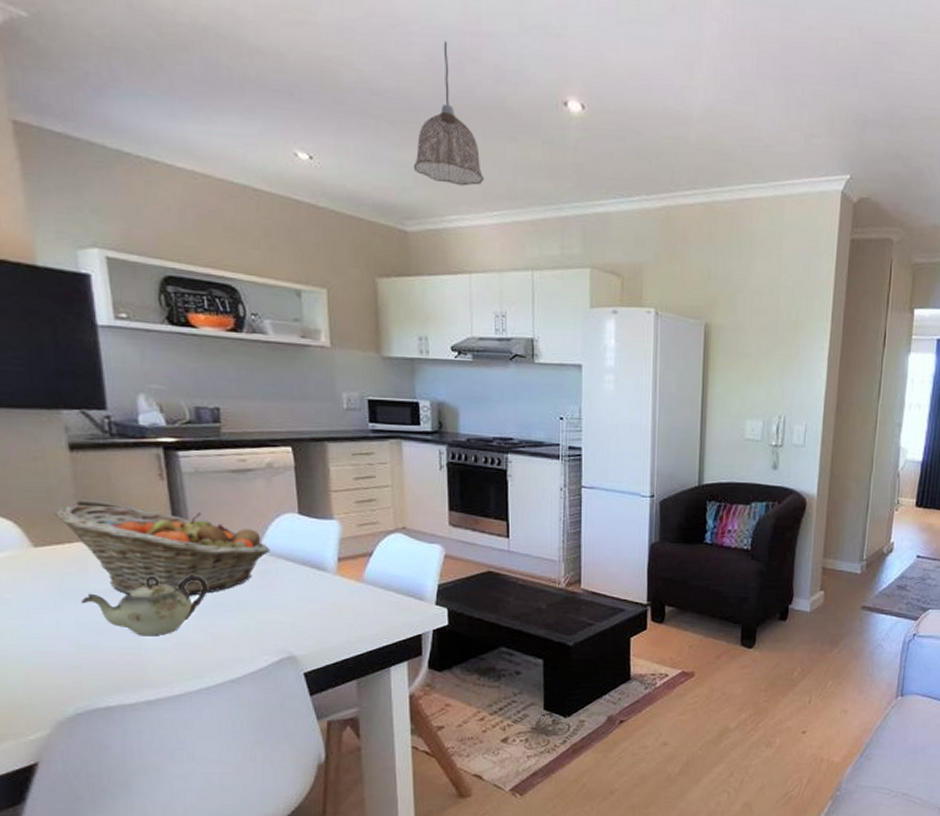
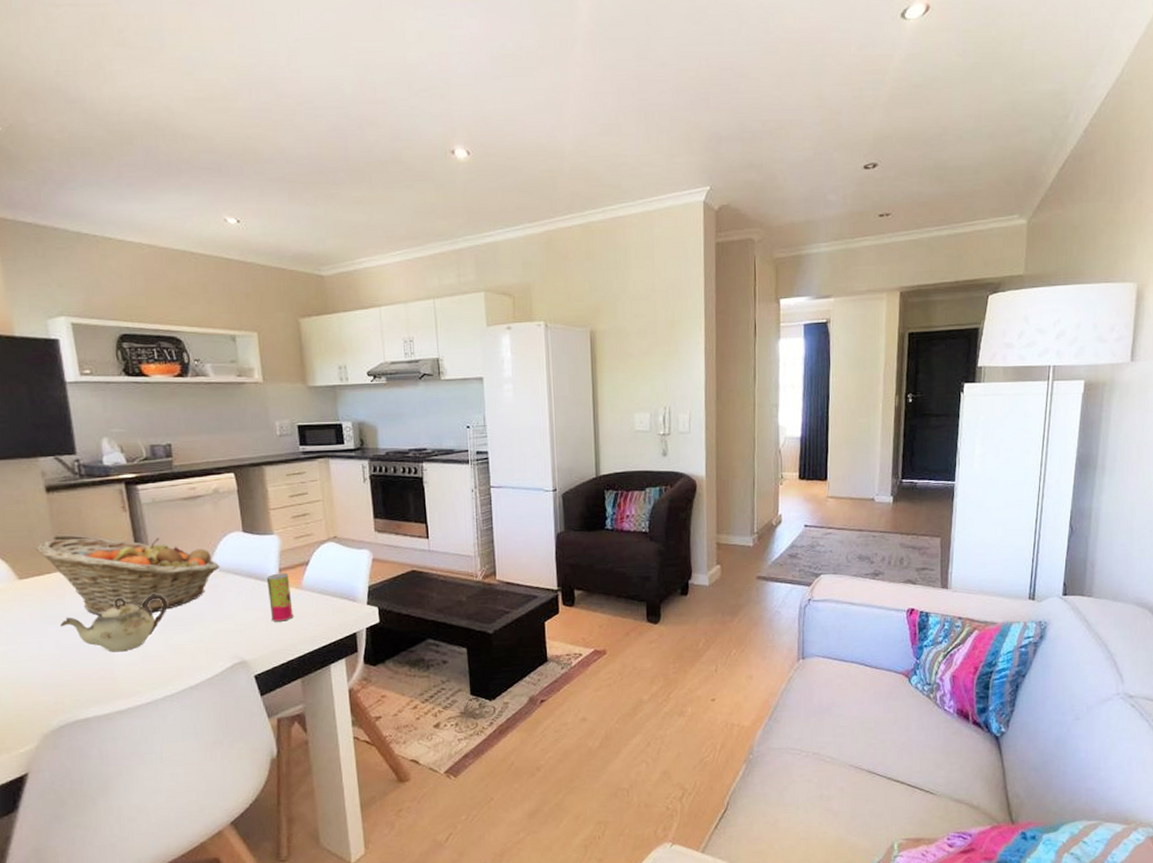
beverage can: none [323,562,352,616] -> present [266,573,293,622]
pendant lamp: present [413,41,485,186] -> none [325,111,387,232]

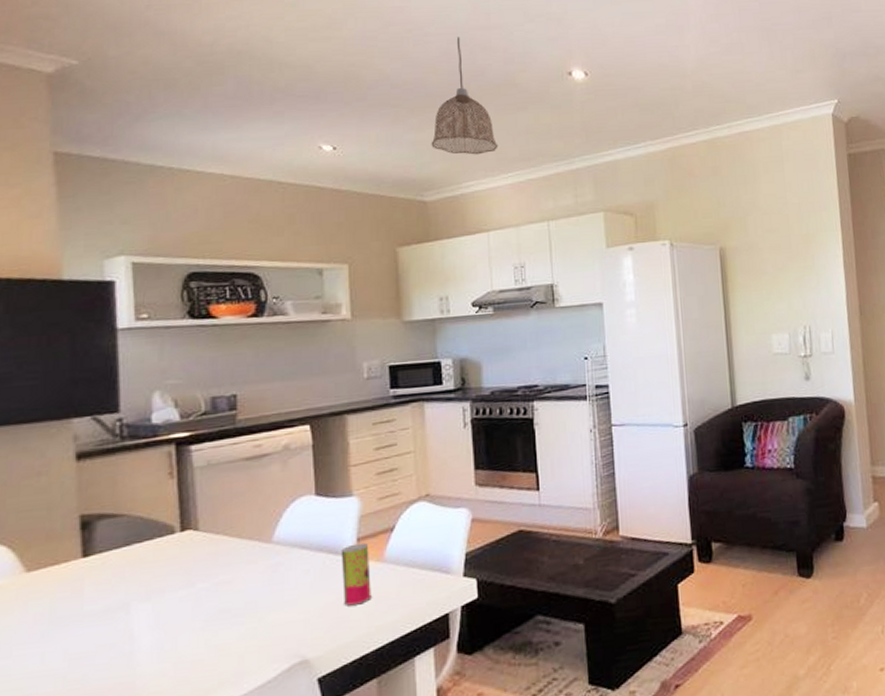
fruit basket: present [35,538,220,615] -> none [52,509,284,613]
teapot: present [60,594,167,652] -> none [72,579,214,660]
pendant lamp: none [325,111,387,232] -> present [431,37,498,155]

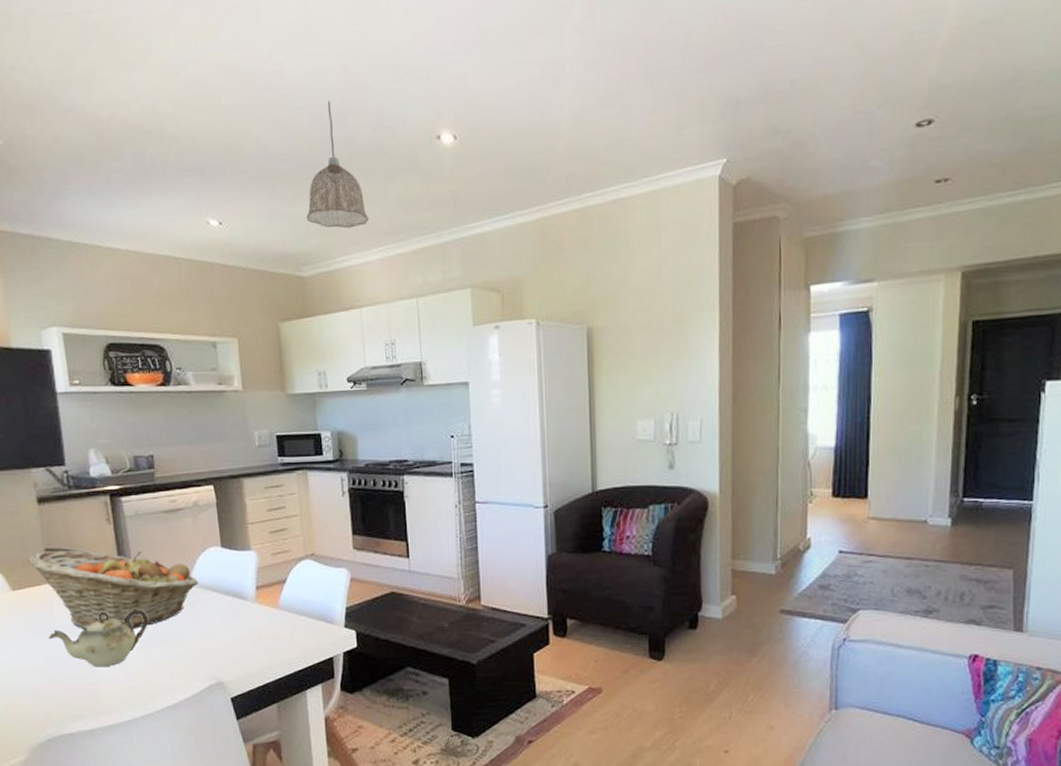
fruit basket: none [52,509,284,613] -> present [27,550,199,629]
teapot: none [72,579,214,660] -> present [49,609,148,667]
beverage can: present [341,542,371,606] -> none [243,591,270,642]

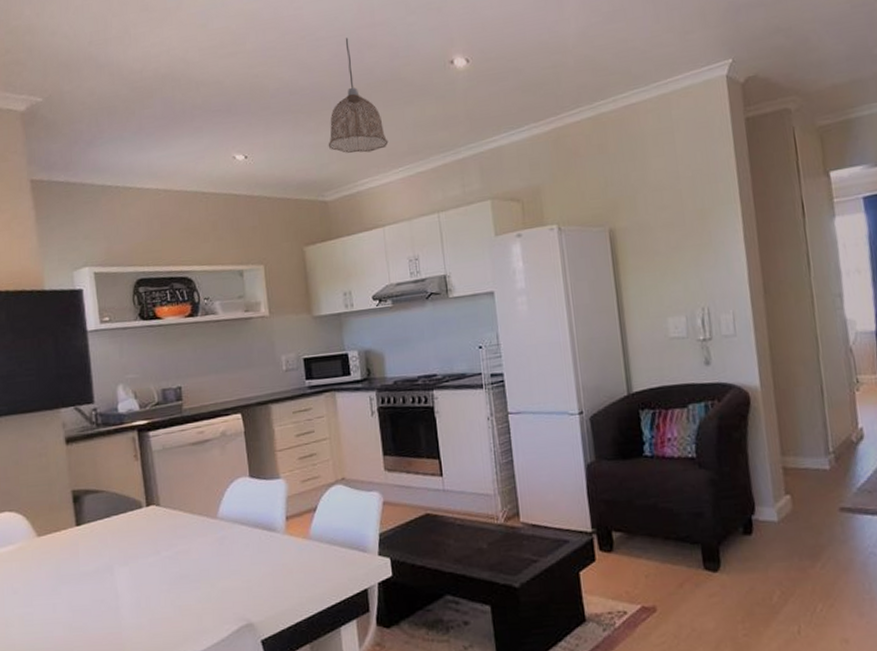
fruit basket: present [27,550,199,629] -> none [53,487,227,574]
teapot: present [49,609,148,667] -> none [73,548,175,615]

